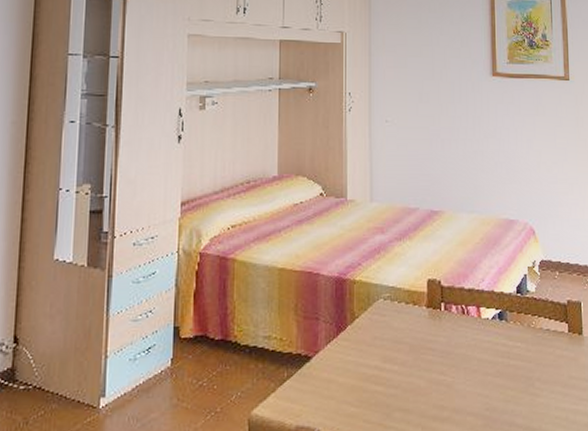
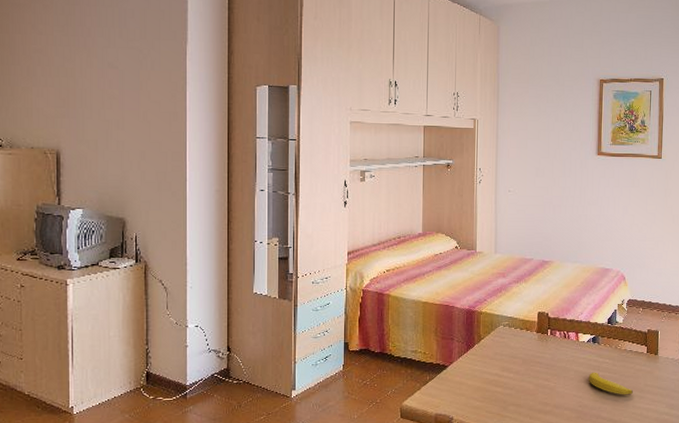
banana: none [496,360,554,392] -> present [589,372,633,395]

